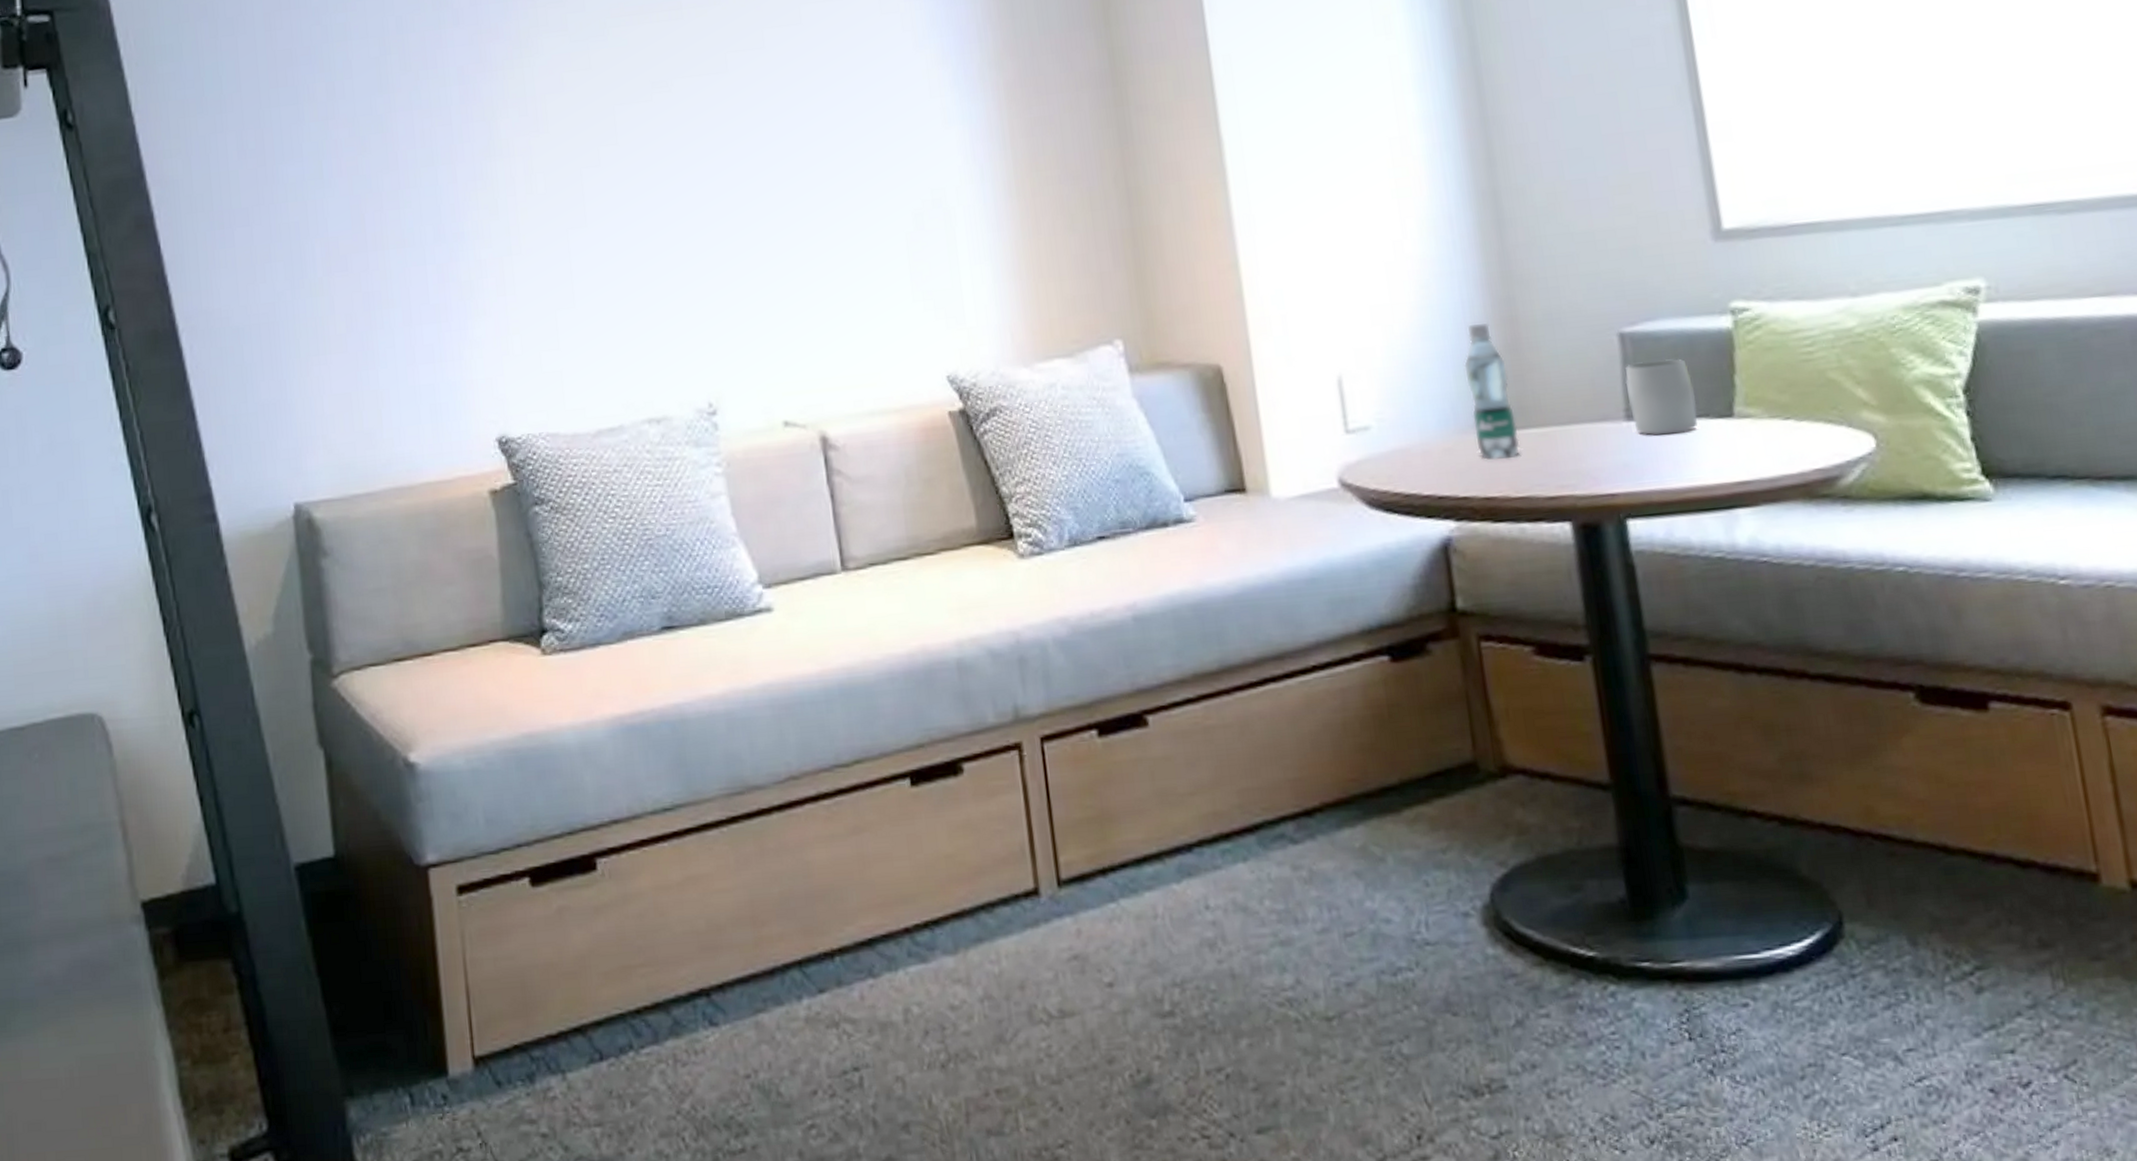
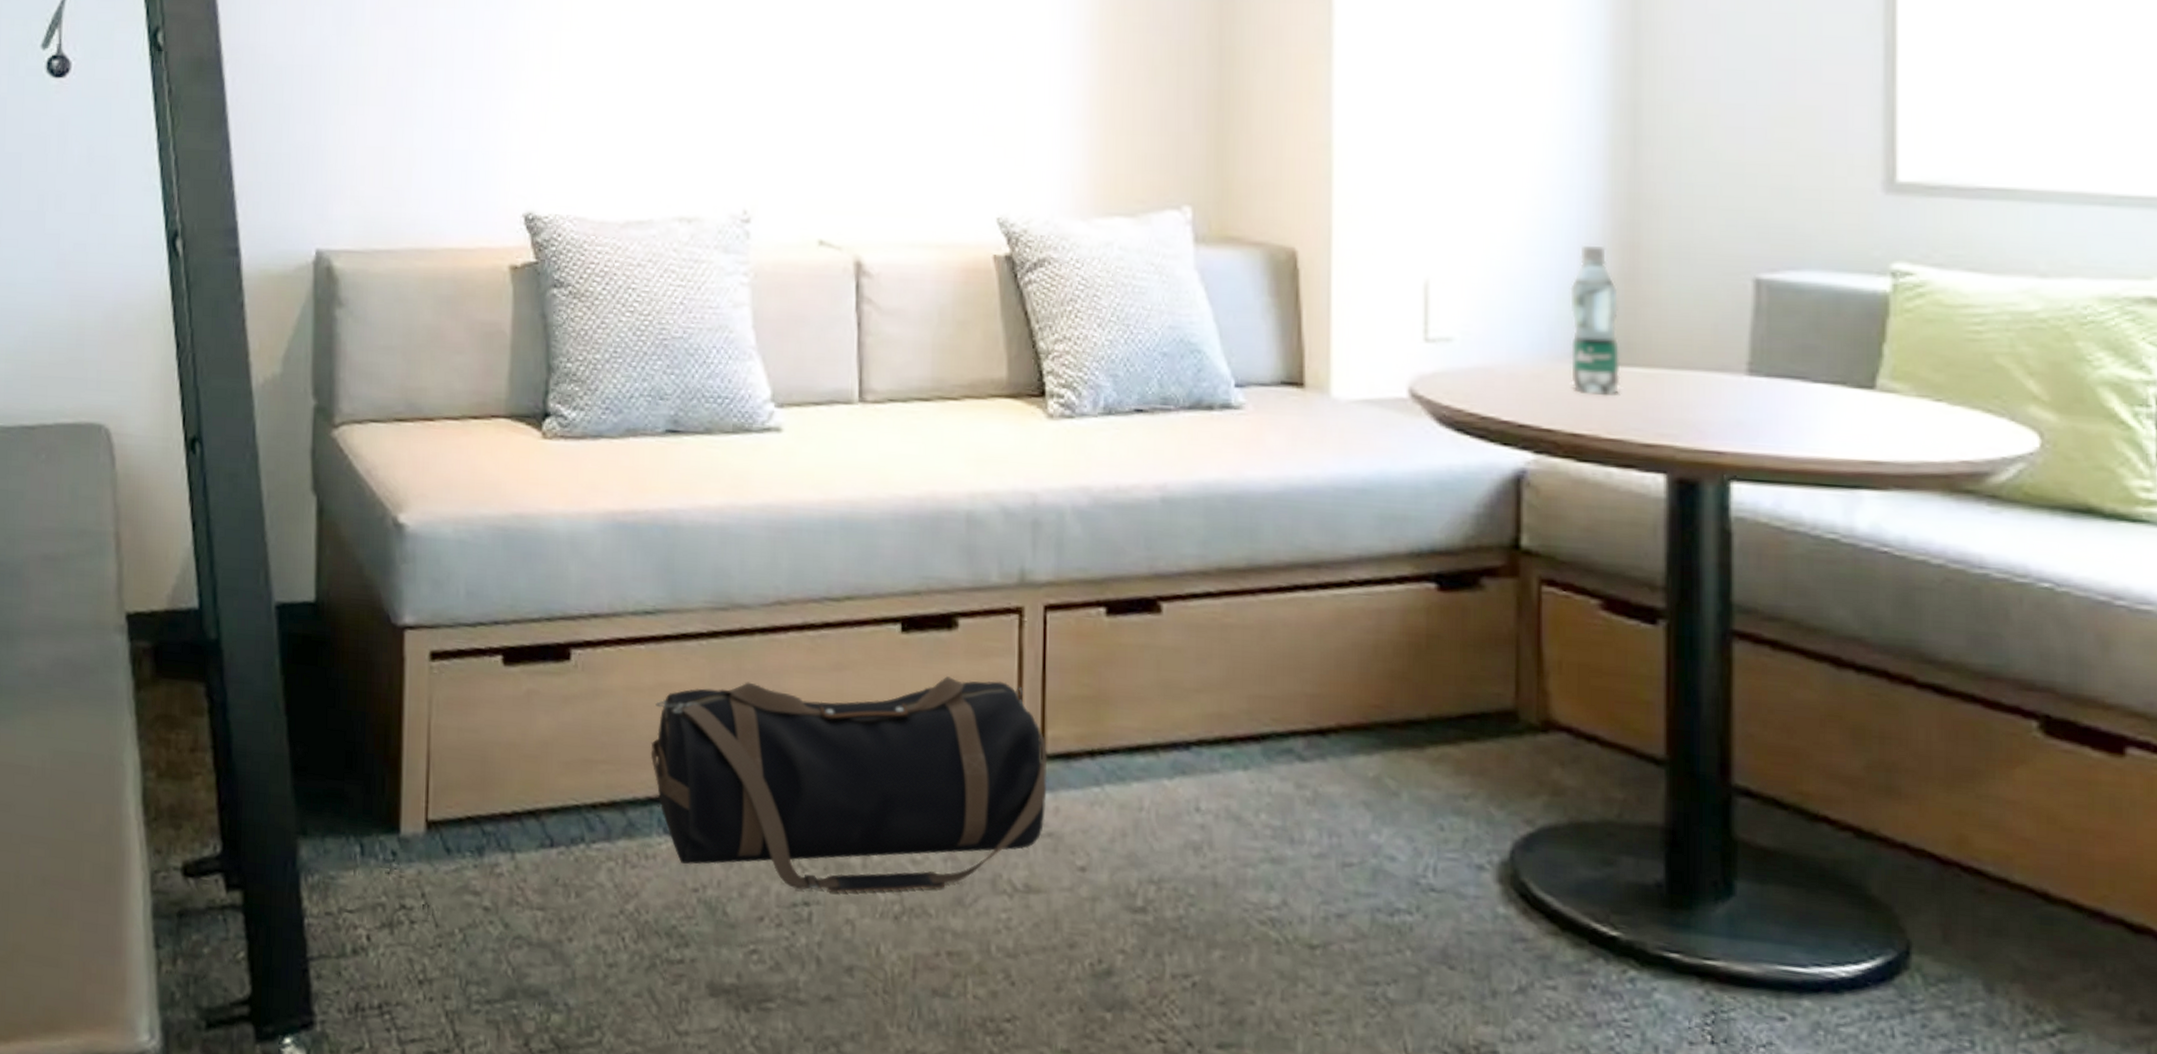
duffel bag: none [685,817,1070,1057] -> present [650,676,1048,893]
mug: present [1625,358,1698,435] -> none [1753,313,1832,397]

